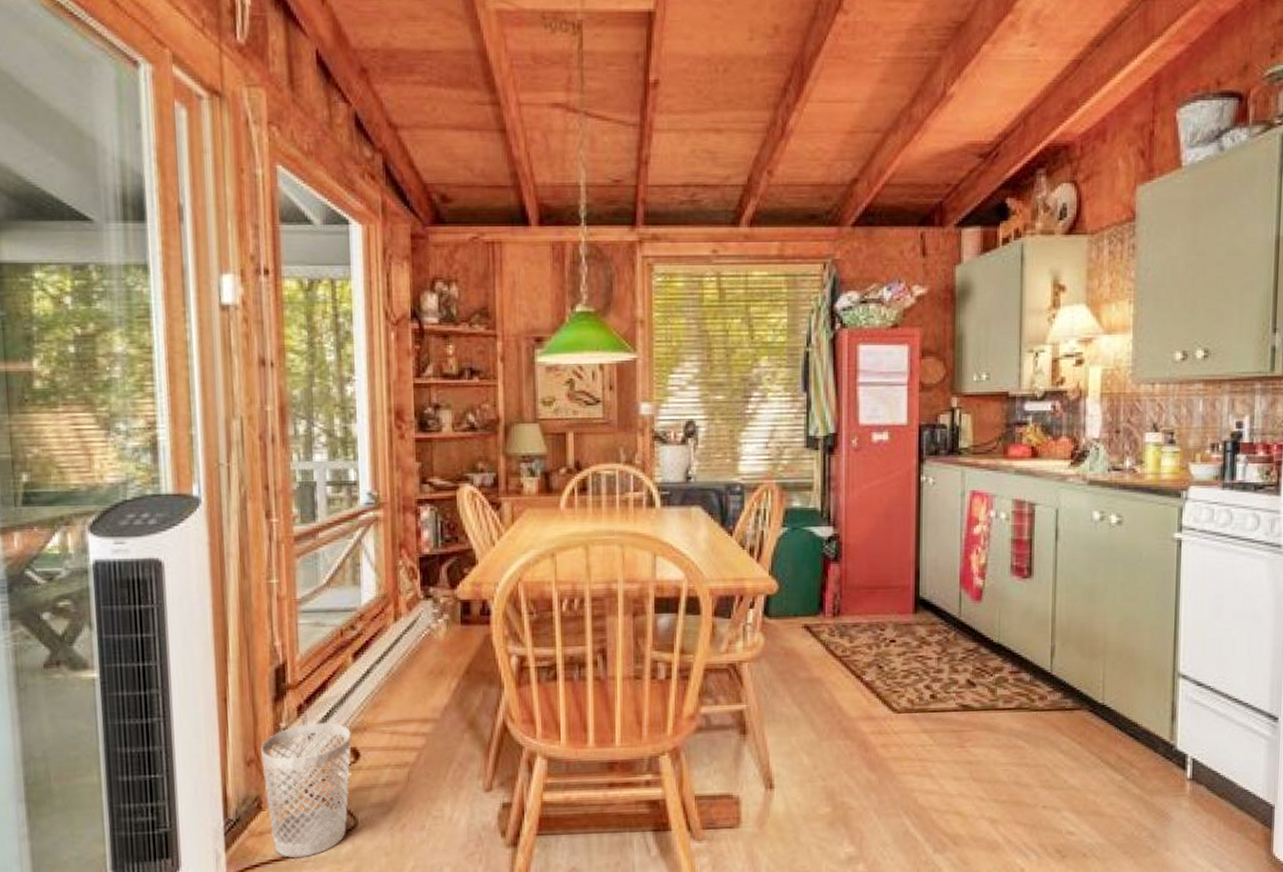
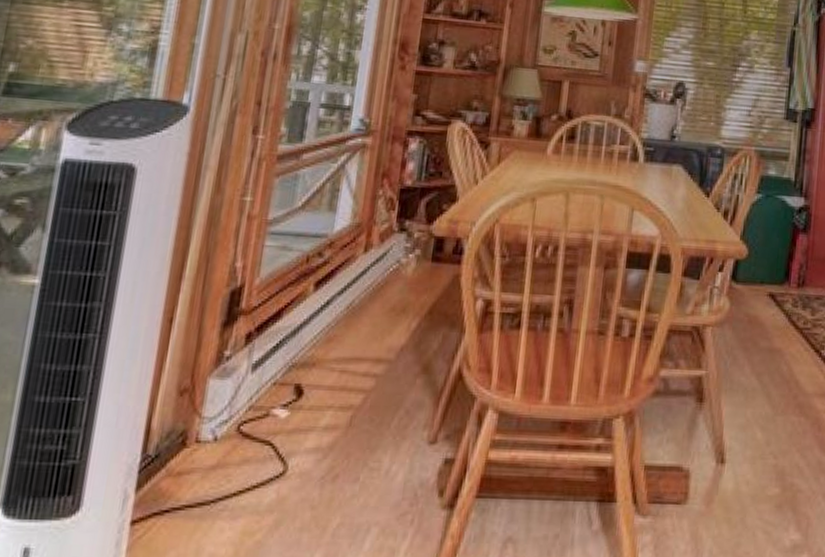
wastebasket: present [260,722,352,858] -> none [190,353,299,506]

